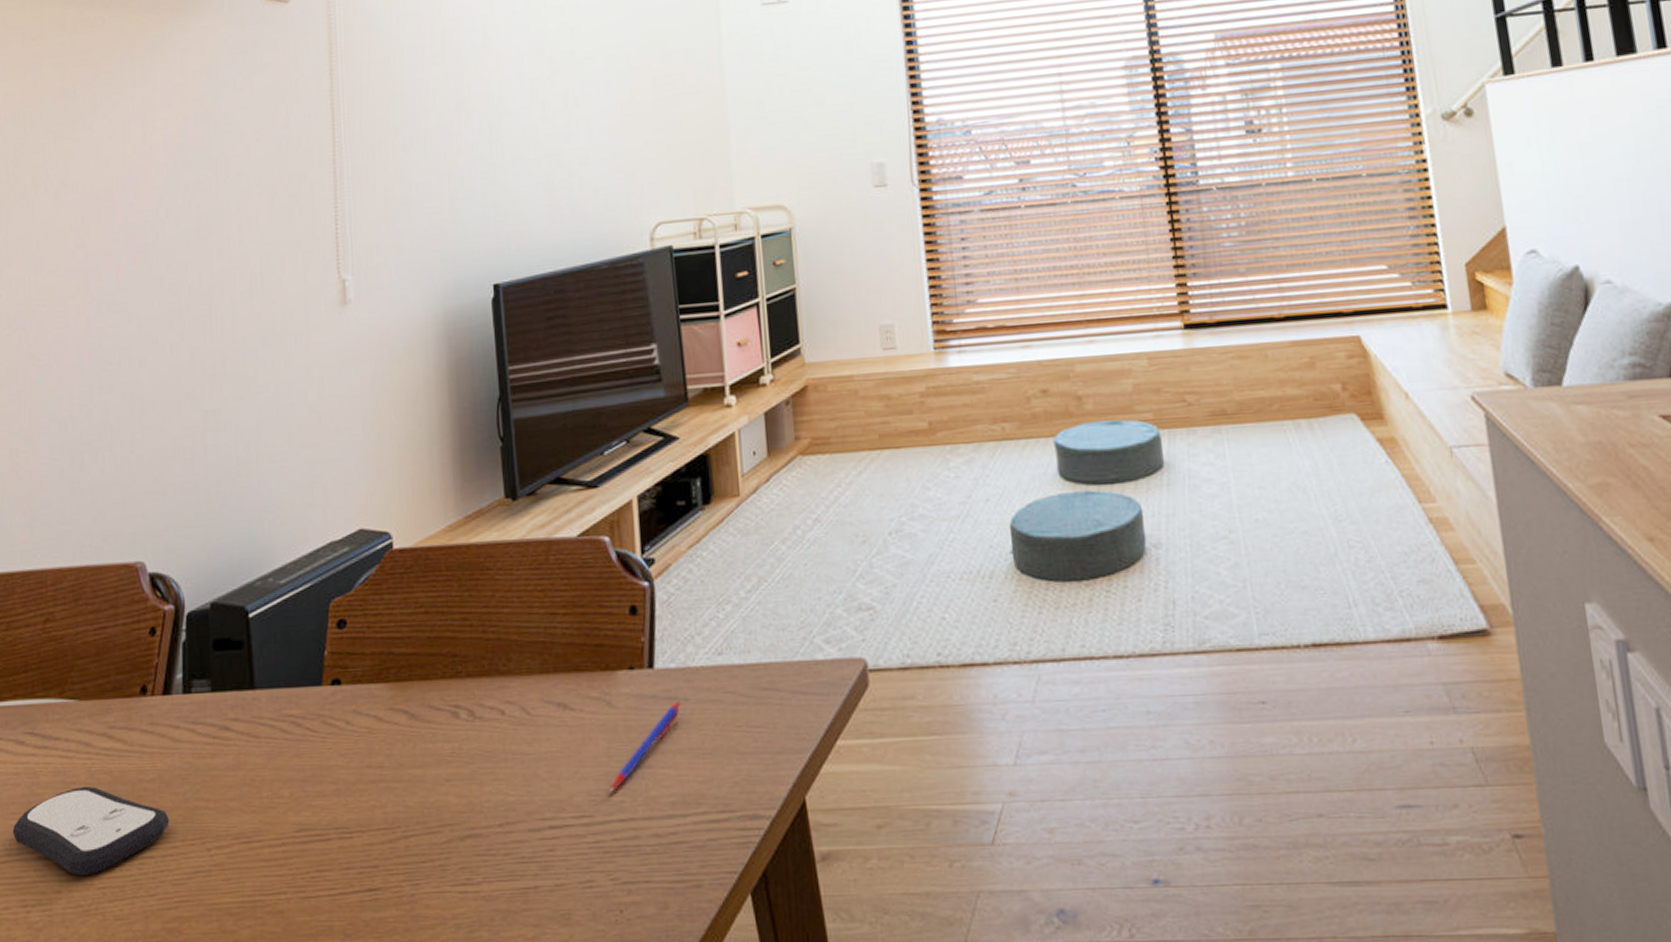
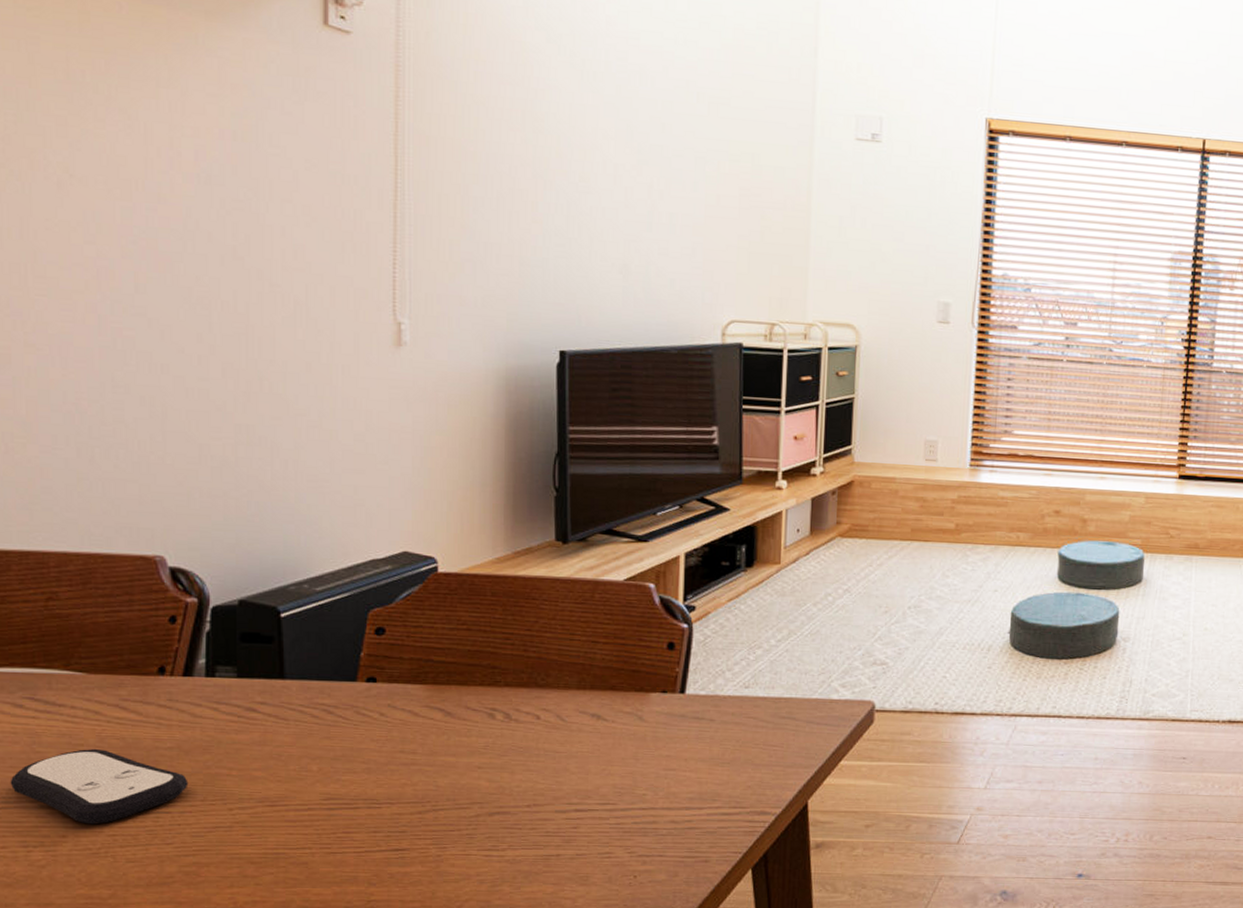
pen: present [609,701,681,792] -> none [633,721,707,787]

